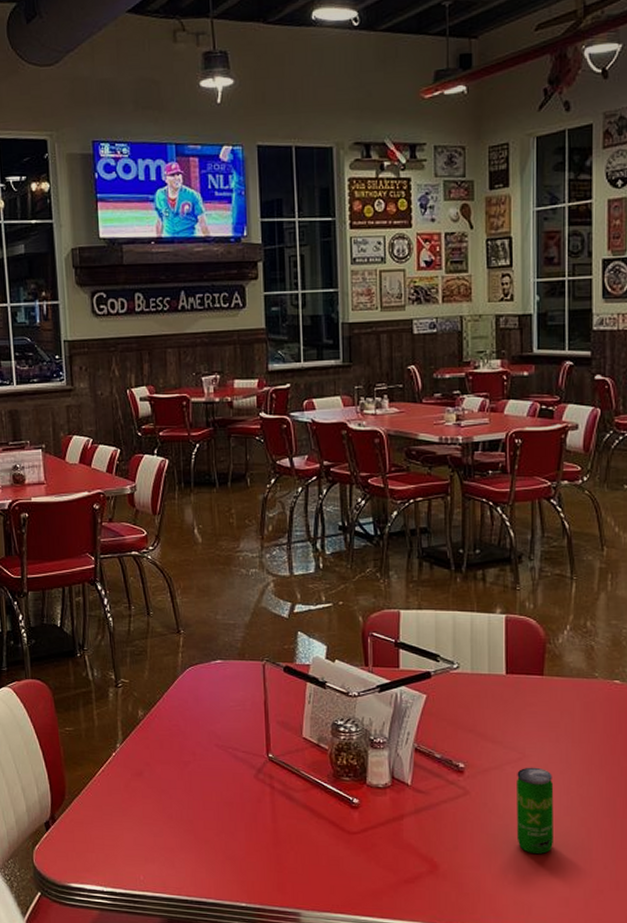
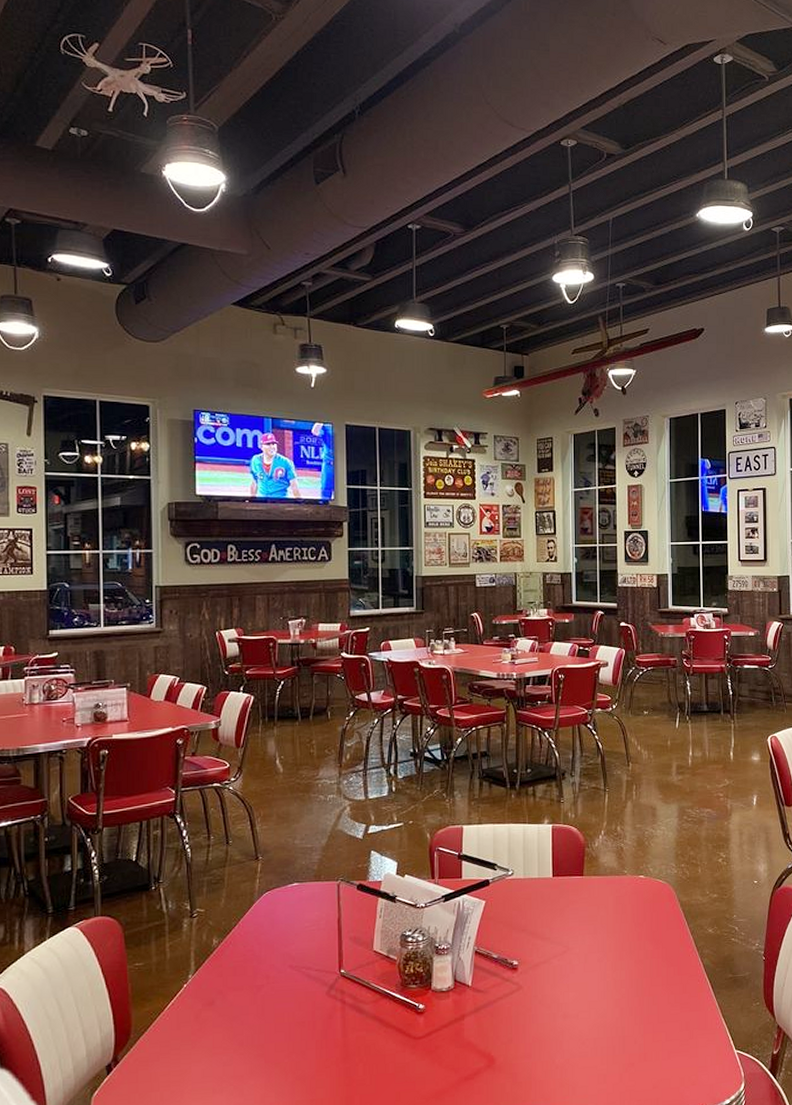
beverage can: present [516,767,554,855] -> none [562,958,593,1038]

